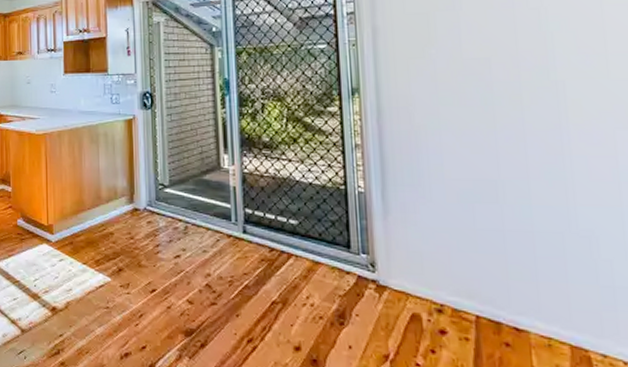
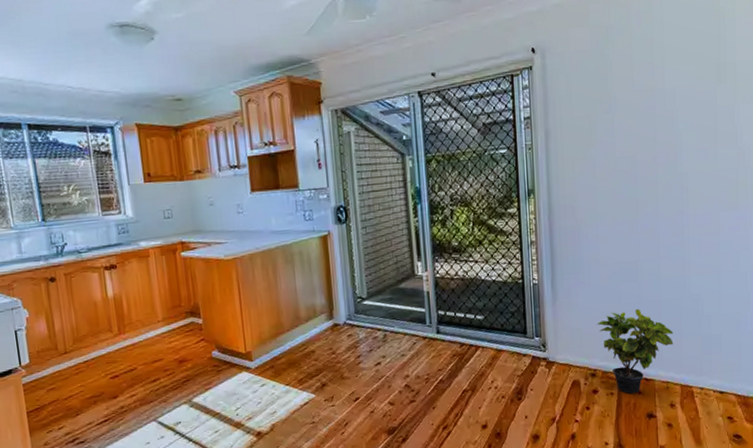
potted plant: none [443,237,556,345] -> present [597,308,674,394]

